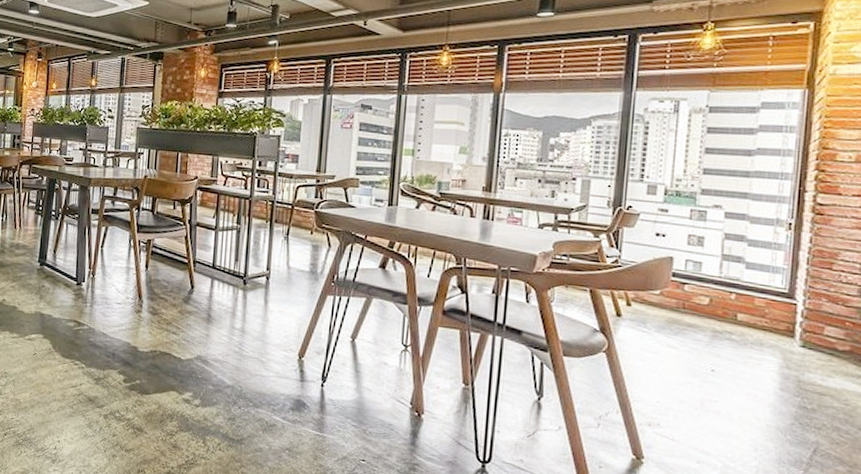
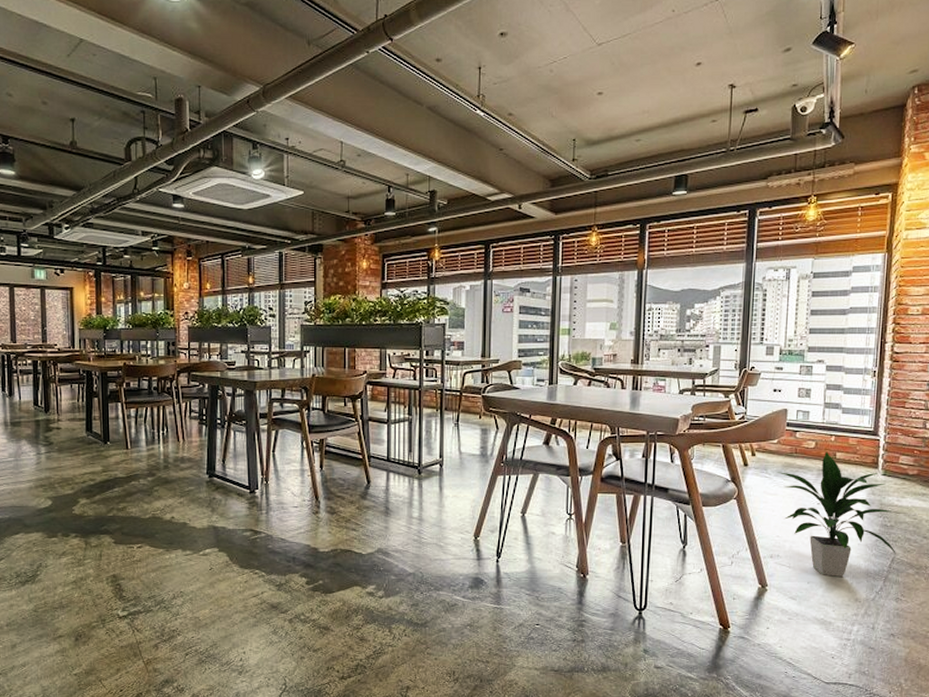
indoor plant: none [660,310,820,462] -> present [778,451,896,577]

